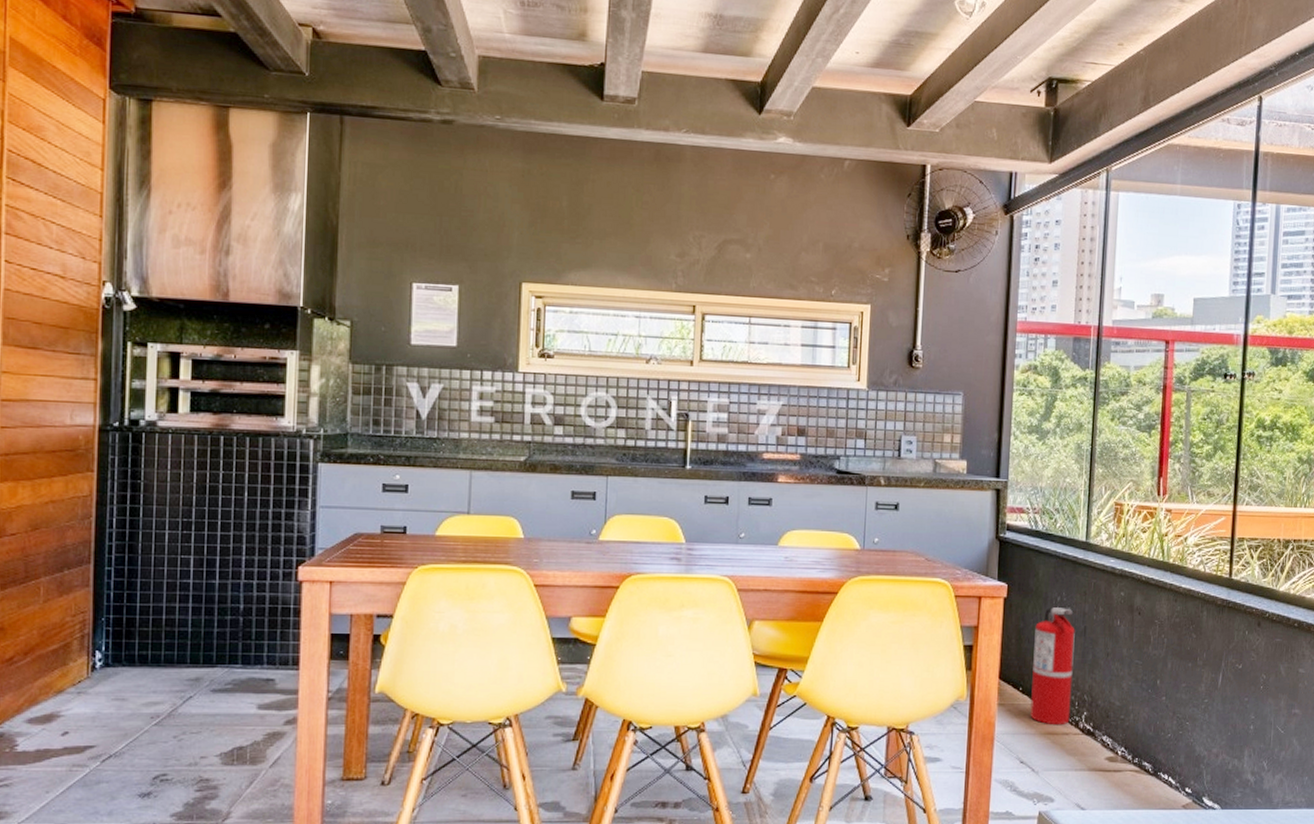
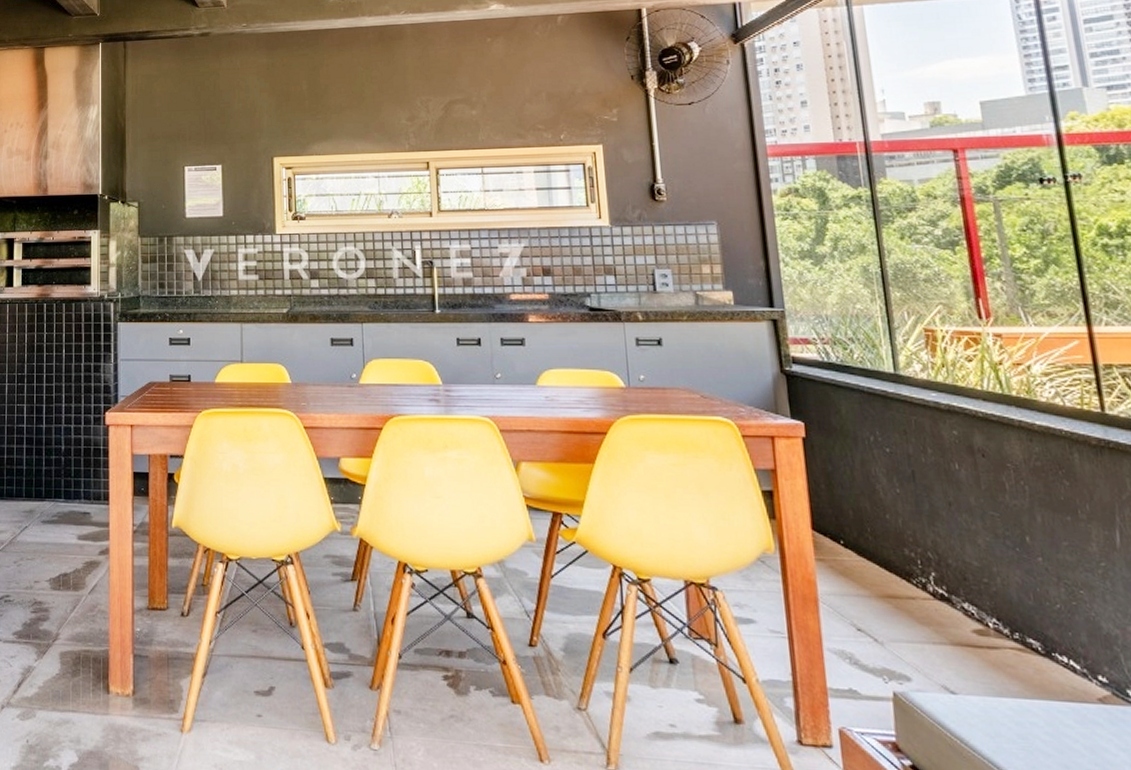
fire extinguisher: present [1030,607,1075,726] -> none [847,448,914,588]

